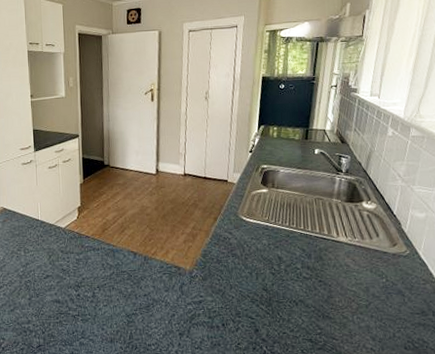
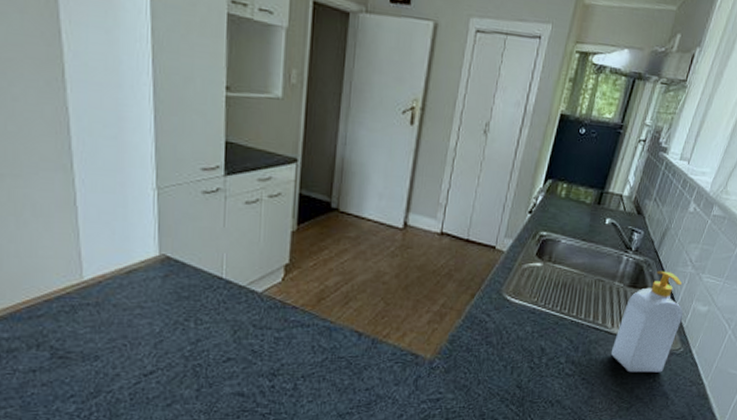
soap bottle: none [341,187,403,274] -> present [611,272,684,373]

